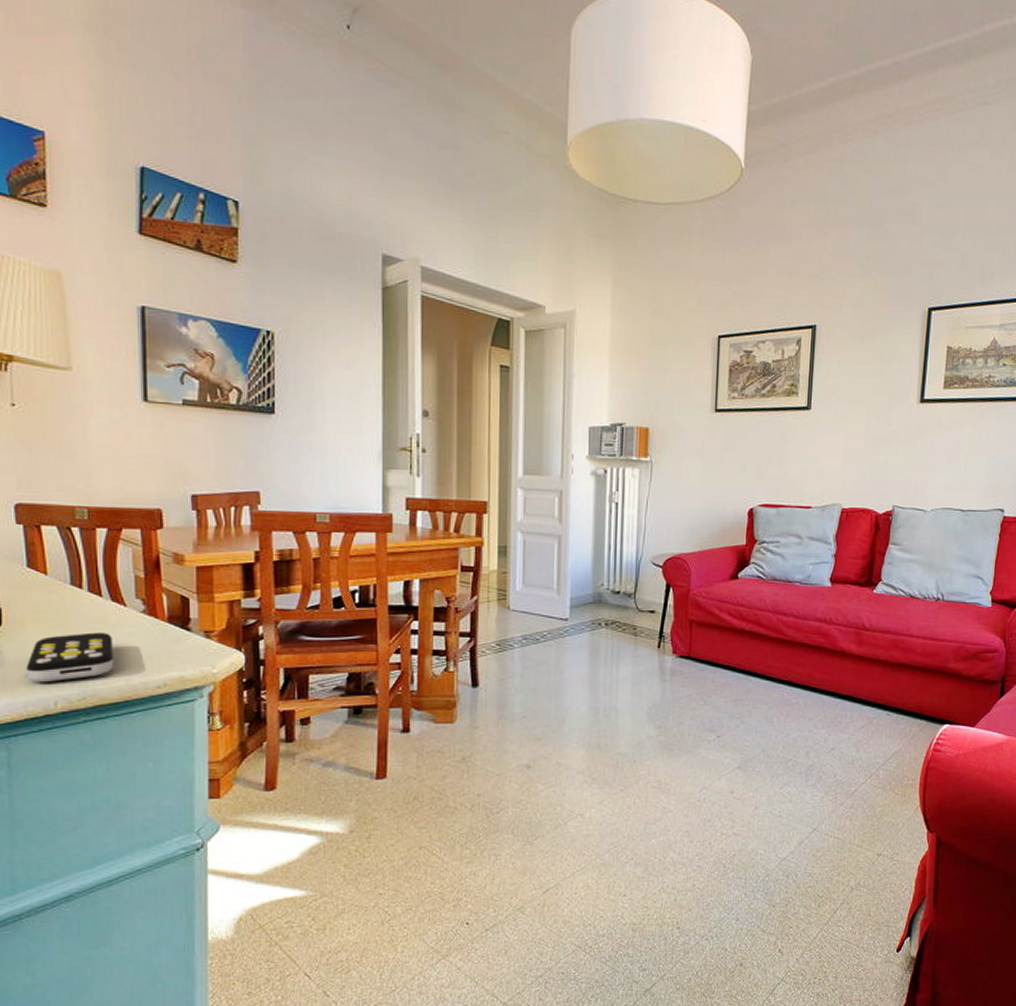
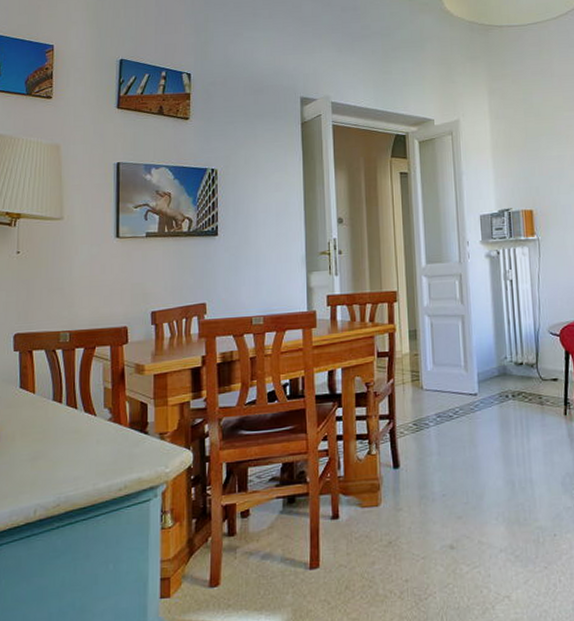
remote control: present [25,632,113,683] -> none [12,441,84,493]

